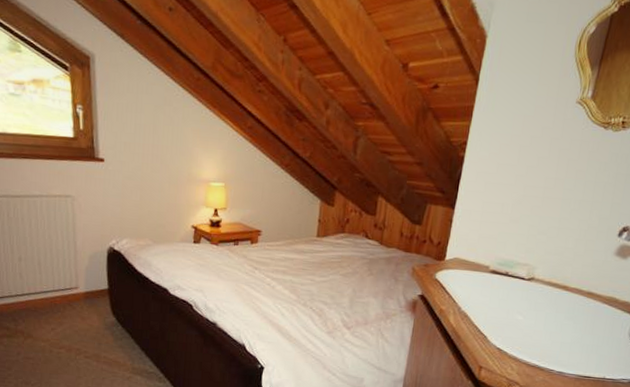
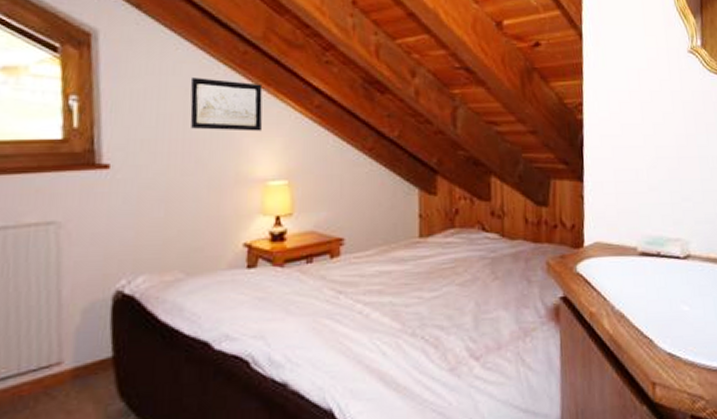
wall art: none [158,97,210,144] -> present [190,77,263,131]

